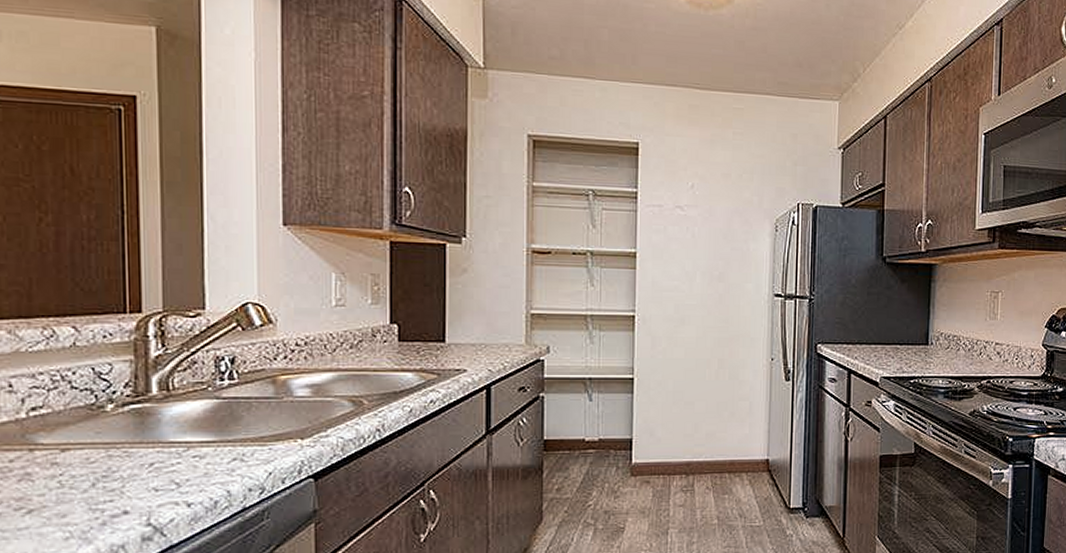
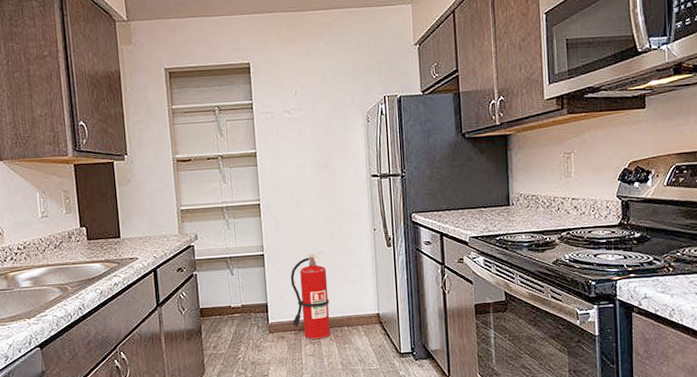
fire extinguisher: none [661,380,710,487] -> present [290,251,330,340]

